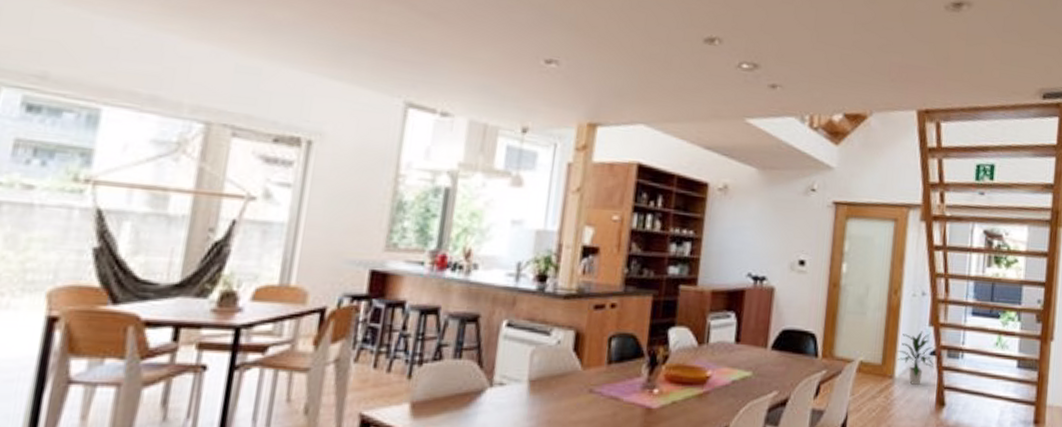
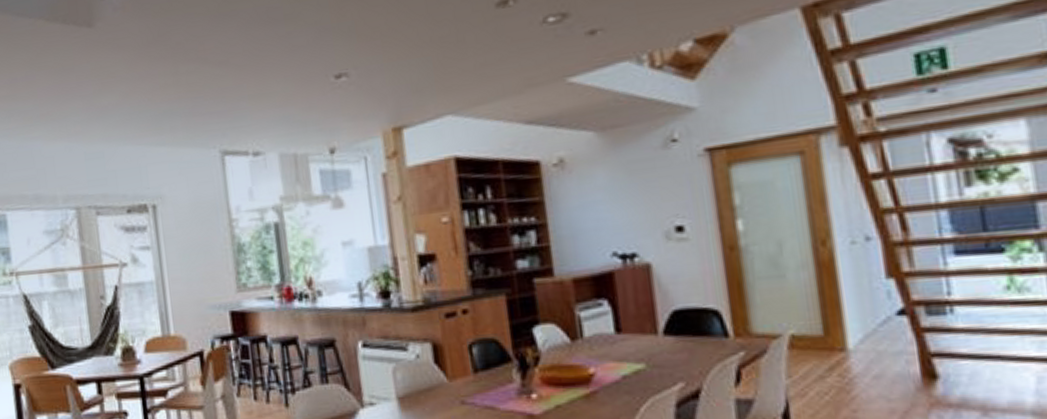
indoor plant: present [897,331,934,385] -> none [844,286,908,356]

